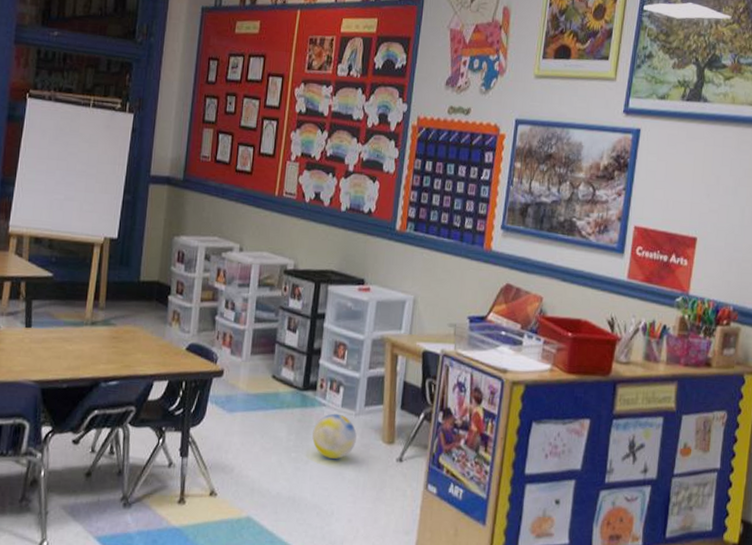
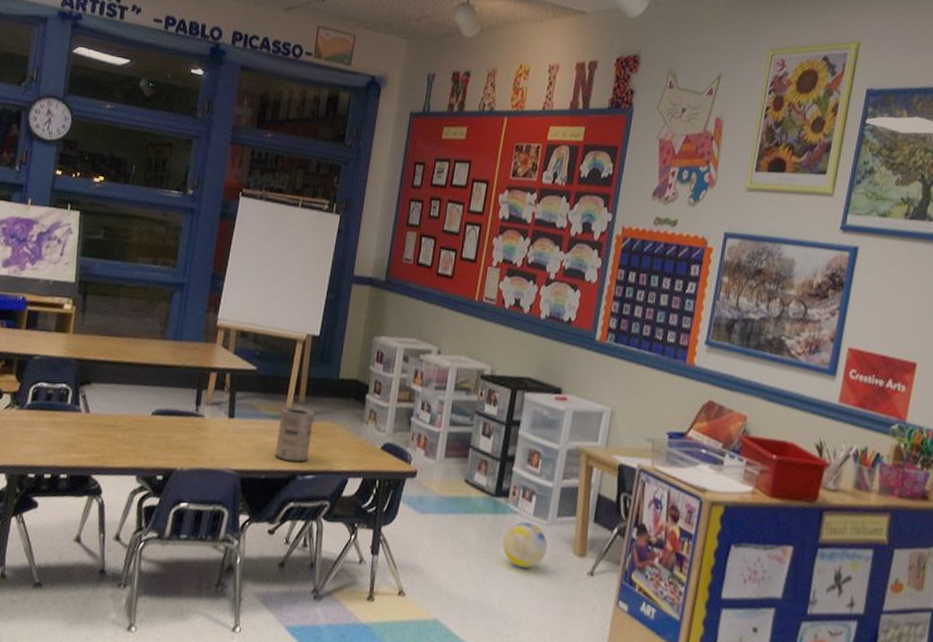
paint can: none [76,312,116,370] -> present [274,406,315,463]

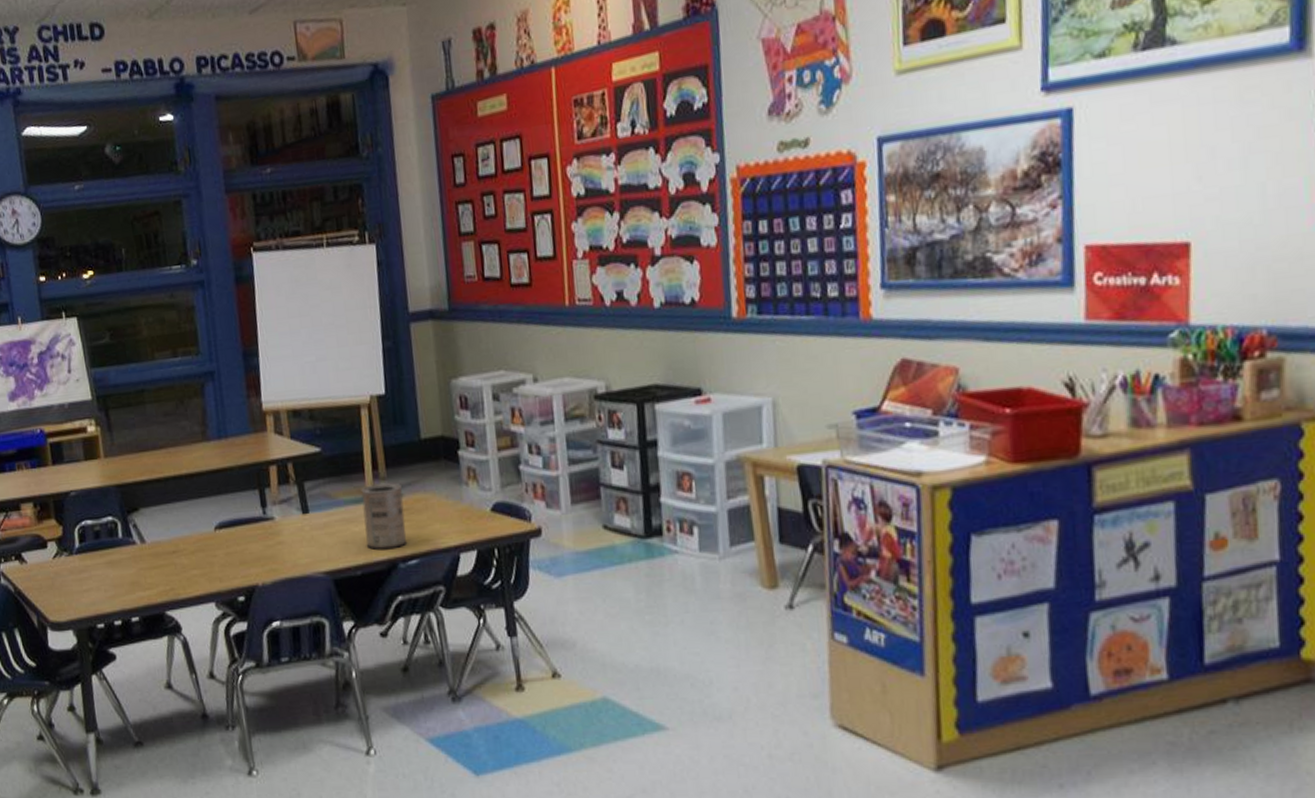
ball: present [503,521,548,568] -> none [667,560,727,616]

